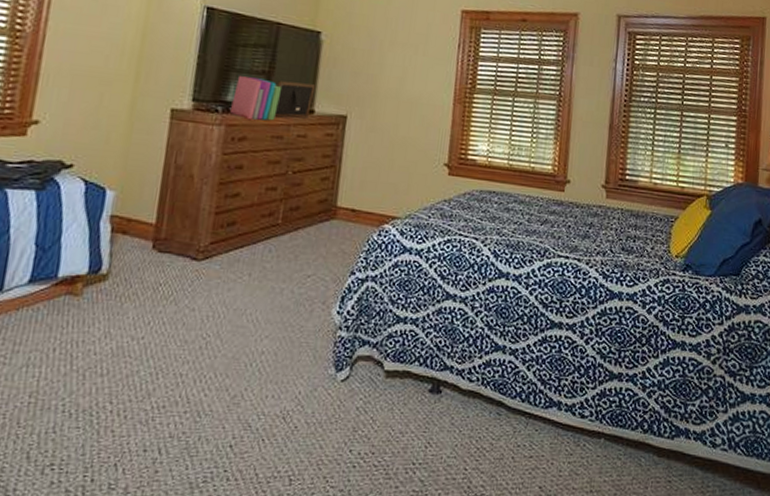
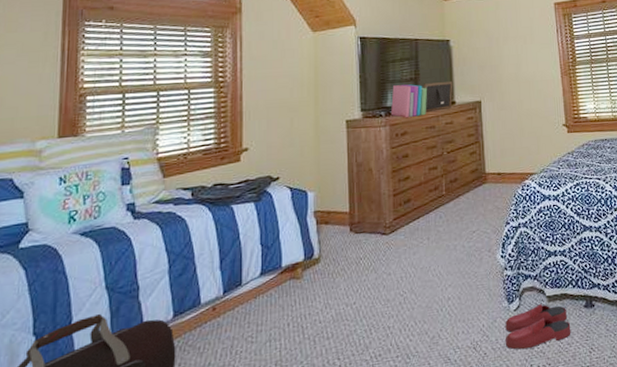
slippers: none [322,377,409,429] -> present [505,303,571,350]

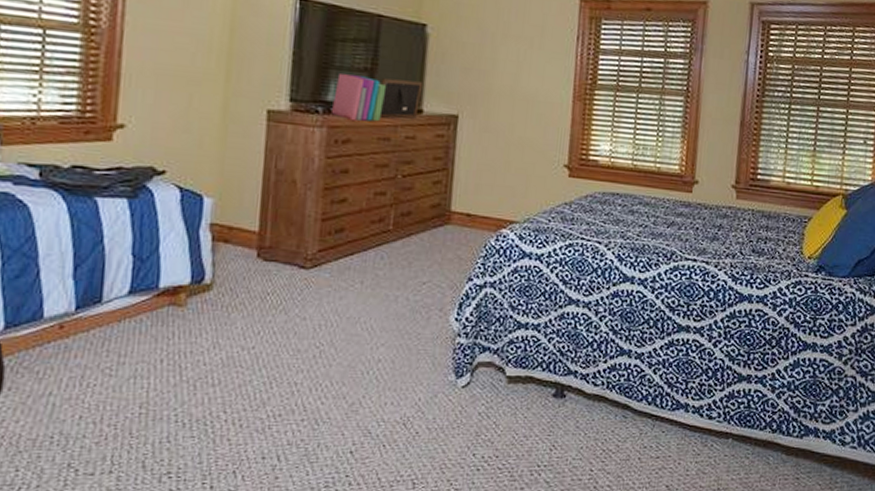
slippers: present [505,303,571,350] -> none [444,383,532,434]

